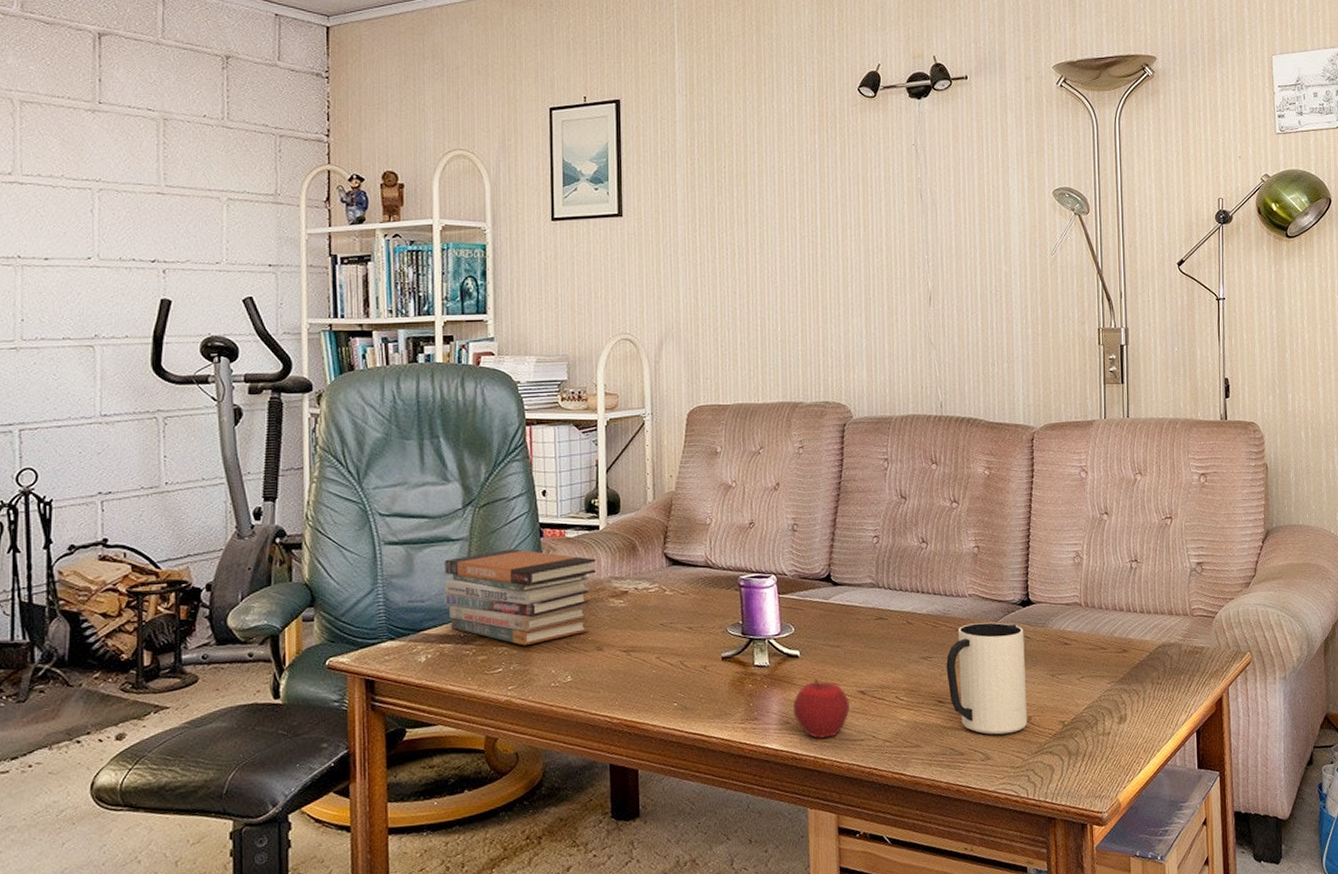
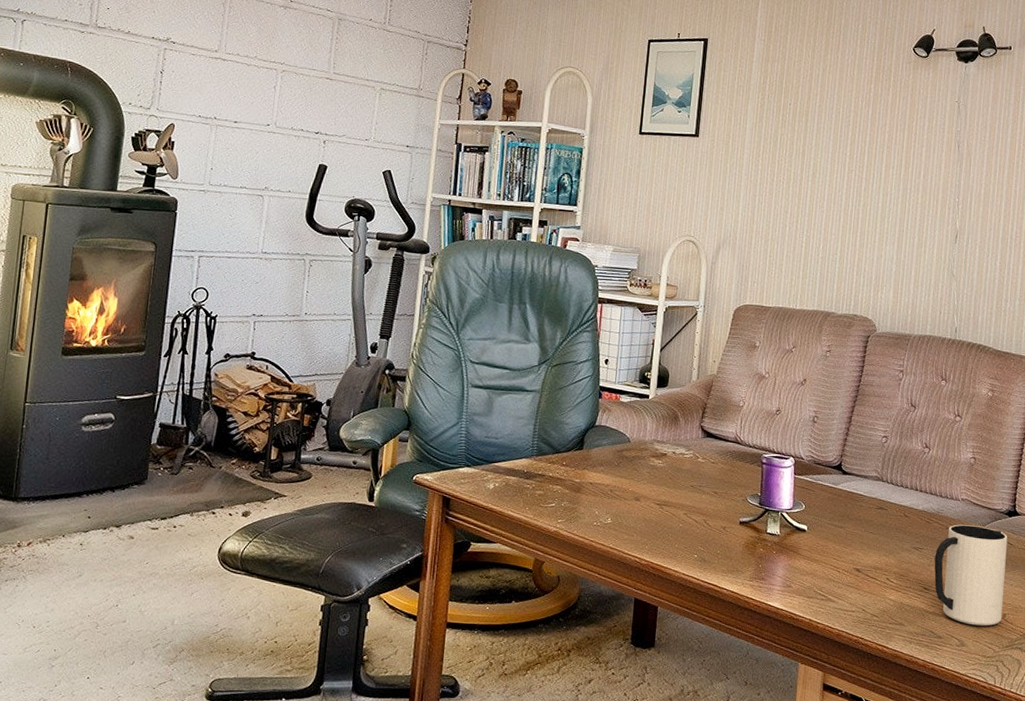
book stack: present [444,549,597,646] -> none [514,404,643,488]
apple: present [793,679,851,739] -> none [796,553,847,605]

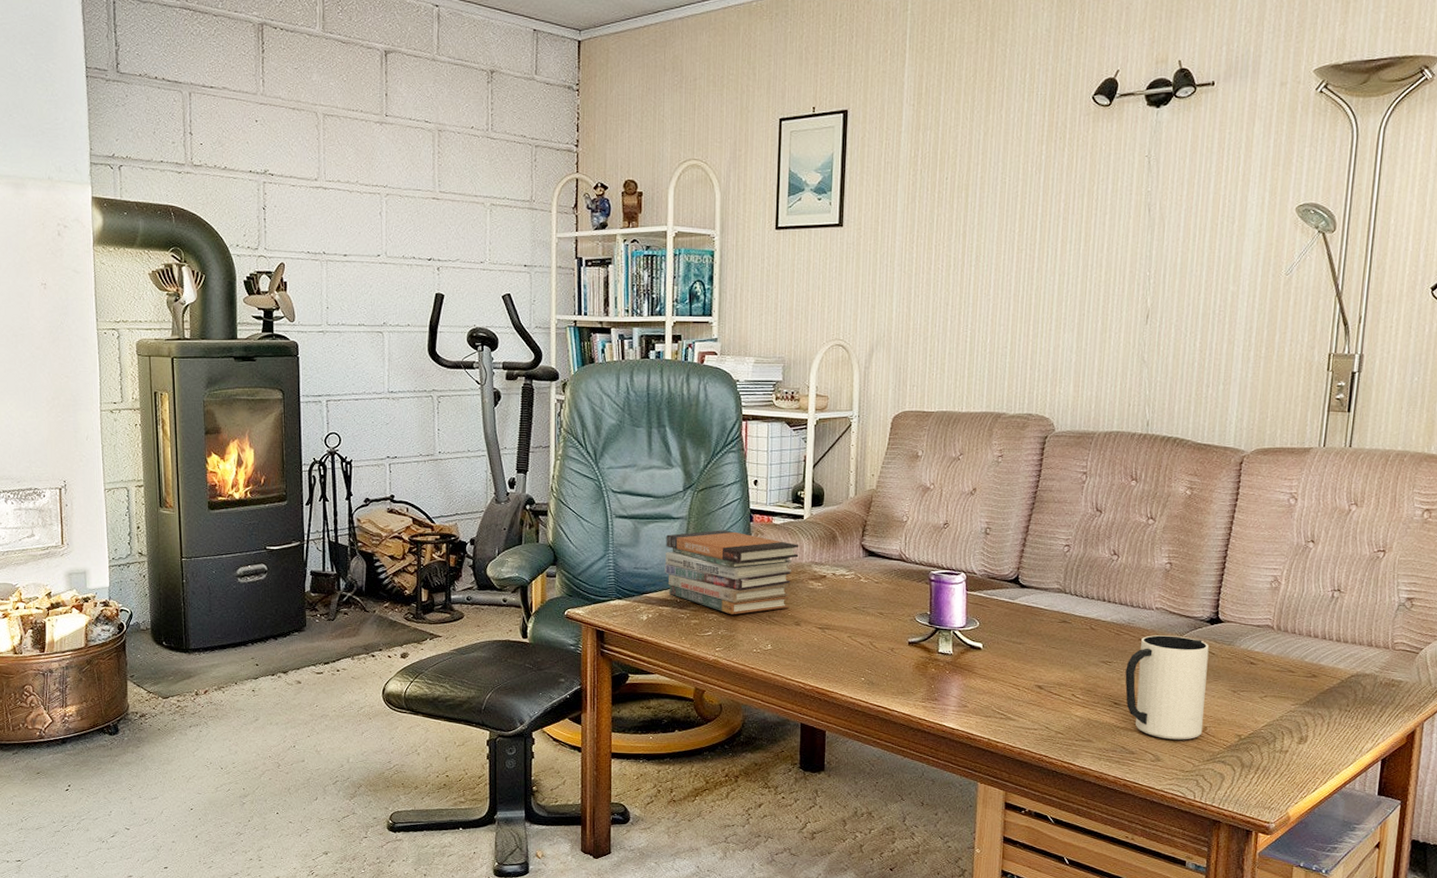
book stack: none [514,404,643,488] -> present [664,530,799,615]

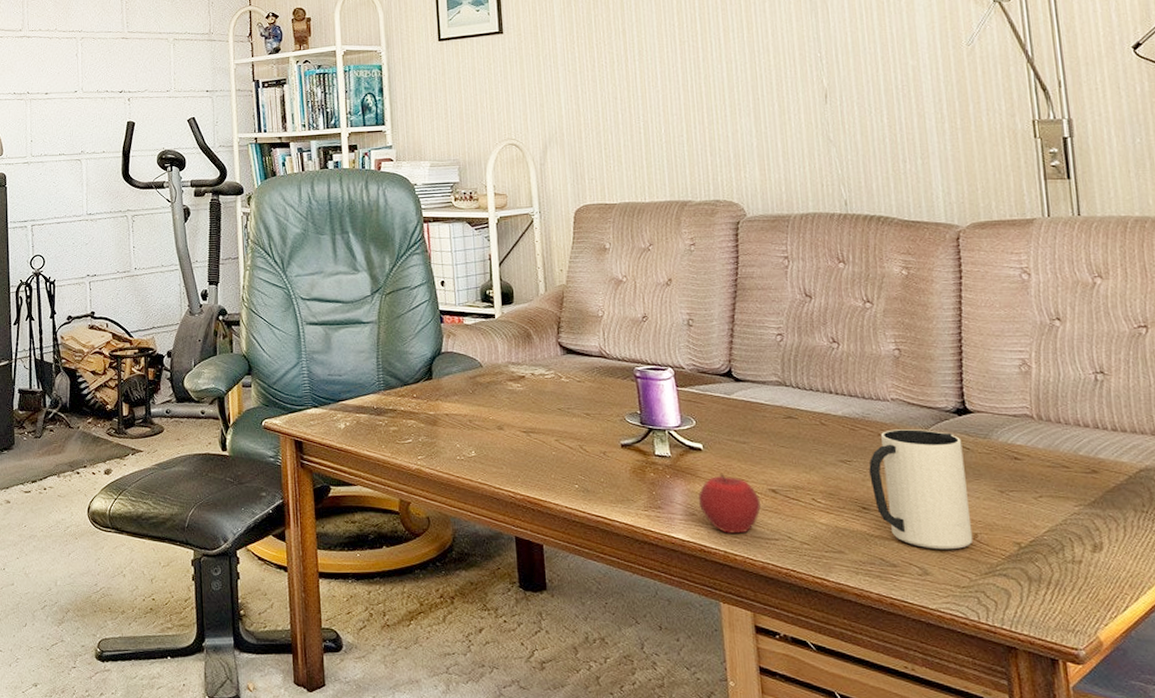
book stack: present [664,530,799,615] -> none [358,333,494,421]
apple: none [972,671,1027,724] -> present [699,474,761,534]

